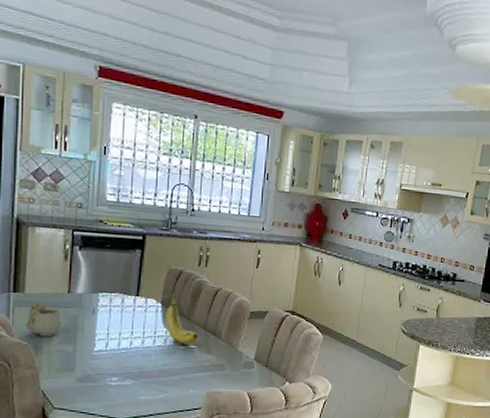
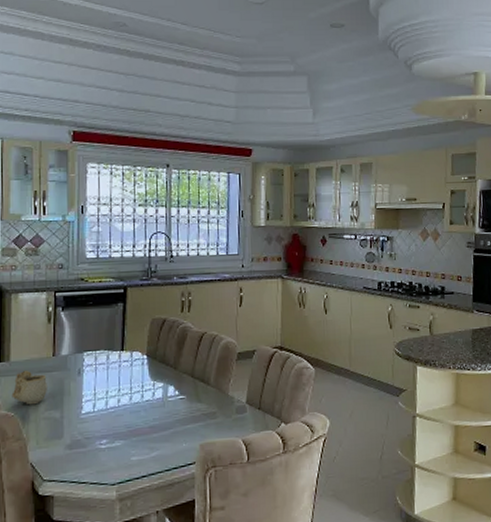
banana: present [165,292,199,345] -> none [151,342,188,396]

